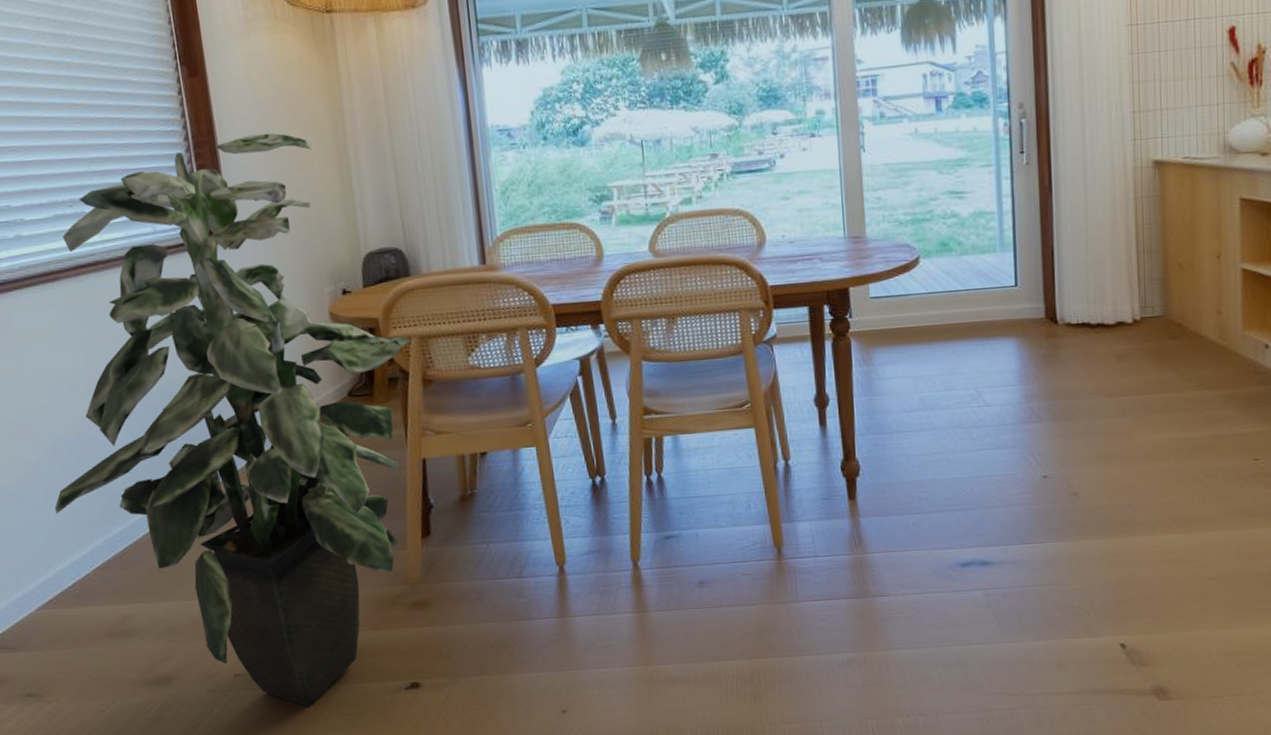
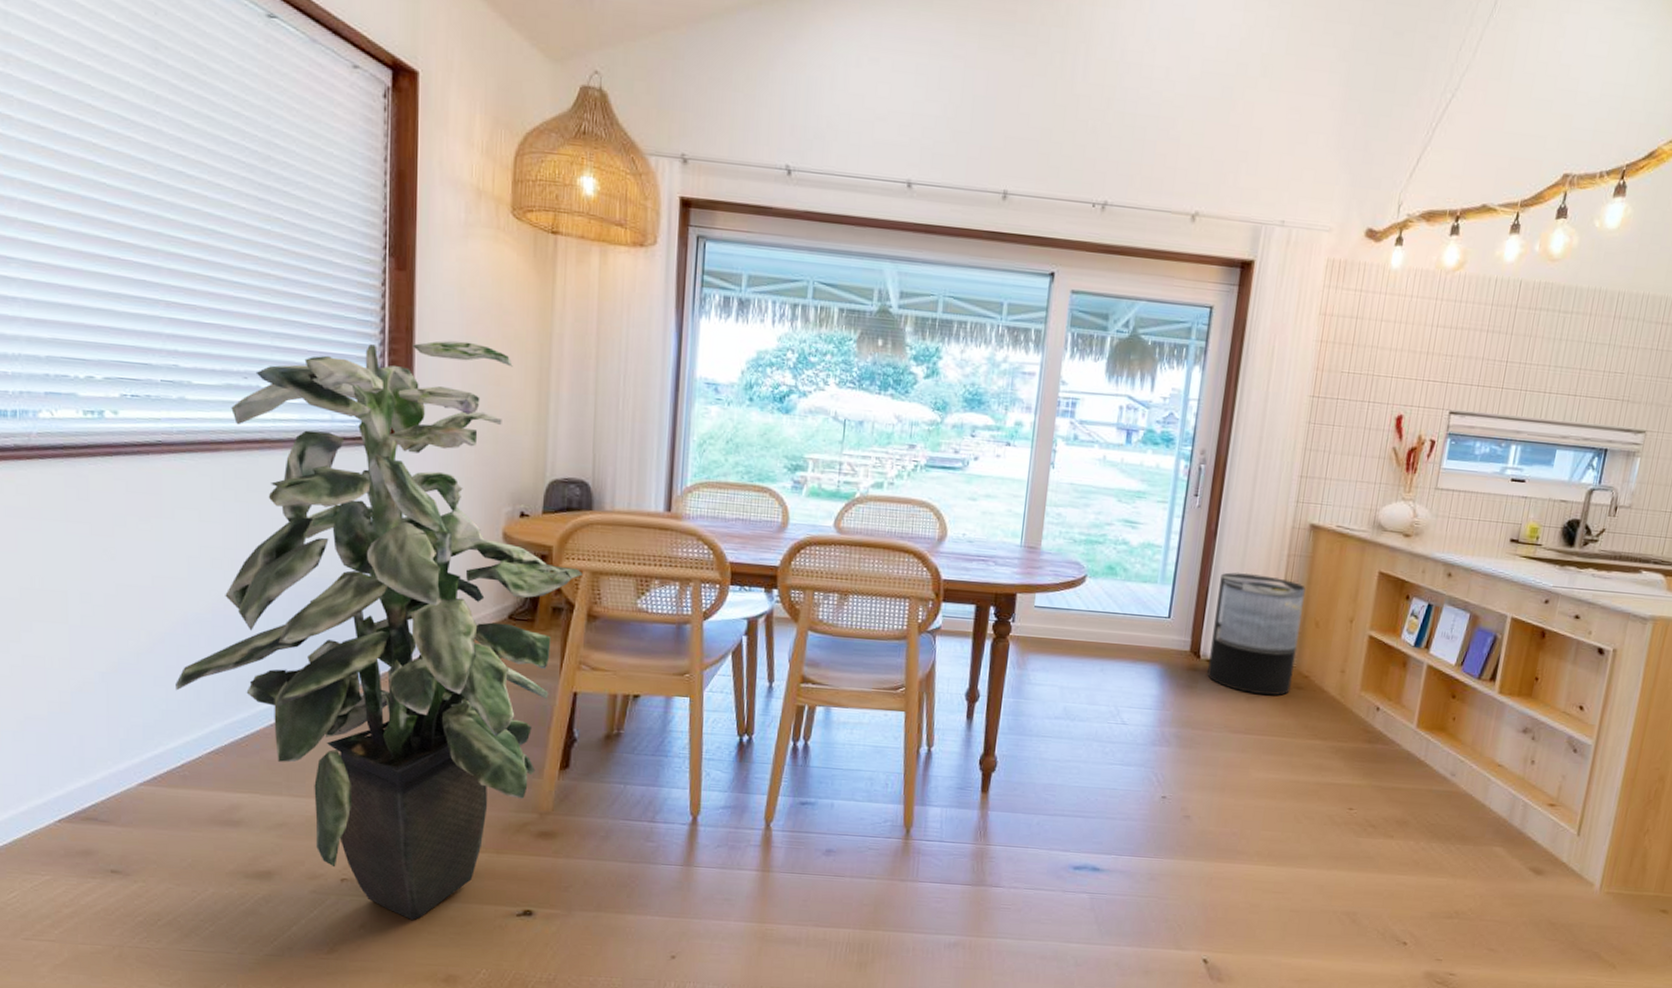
trash can: none [1065,224,1164,352] -> present [1207,572,1306,696]

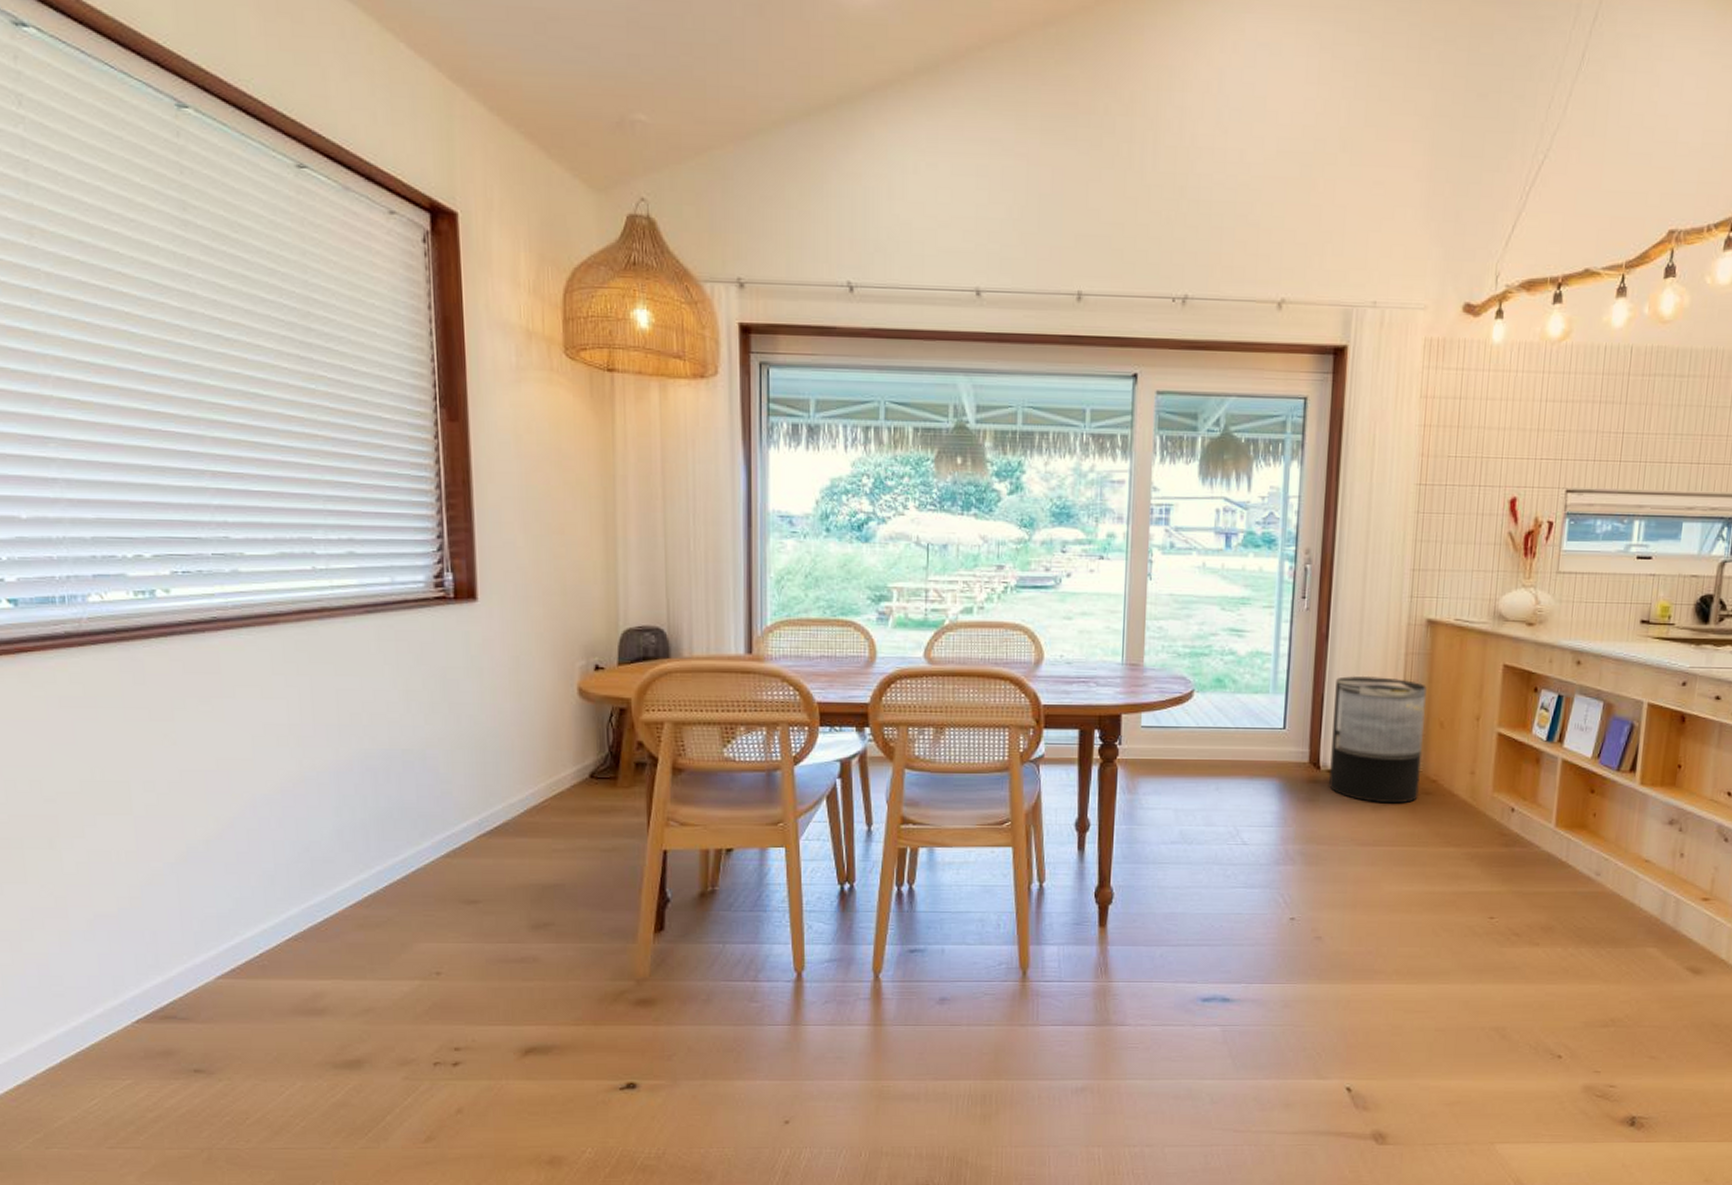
indoor plant: present [176,340,582,920] -> none [248,490,664,1101]

